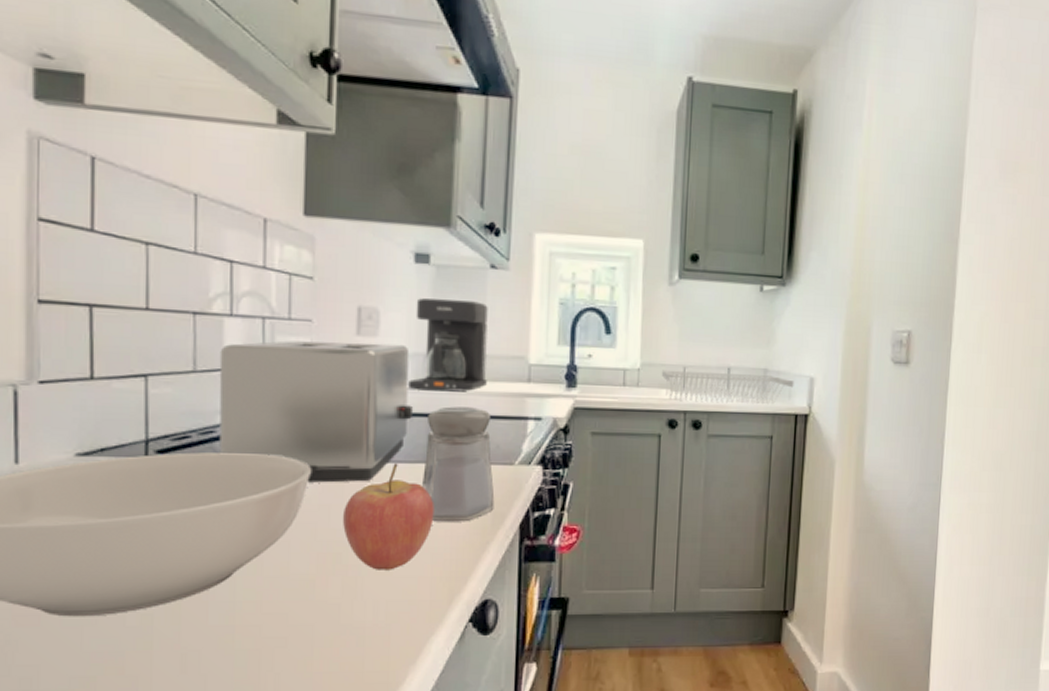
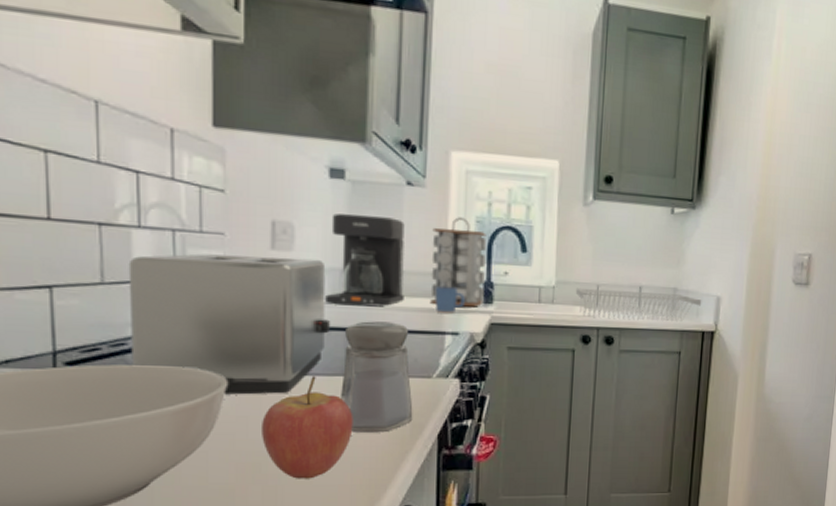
spice rack: none [513,299,570,392] -> present [430,217,486,308]
mug: none [517,369,548,398] -> present [435,285,465,313]

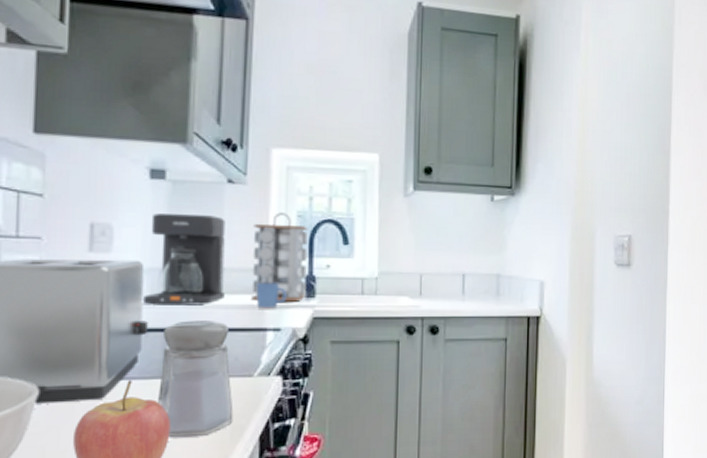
dish rack: present [575,287,702,322] -> none [398,278,526,309]

